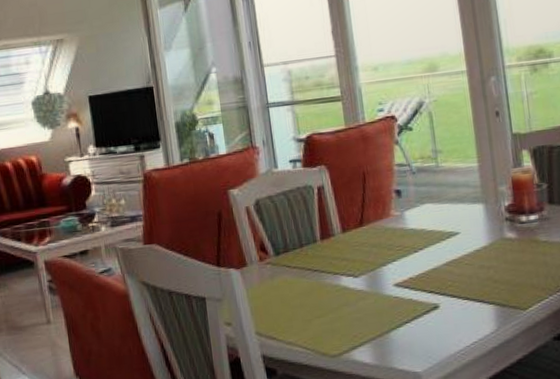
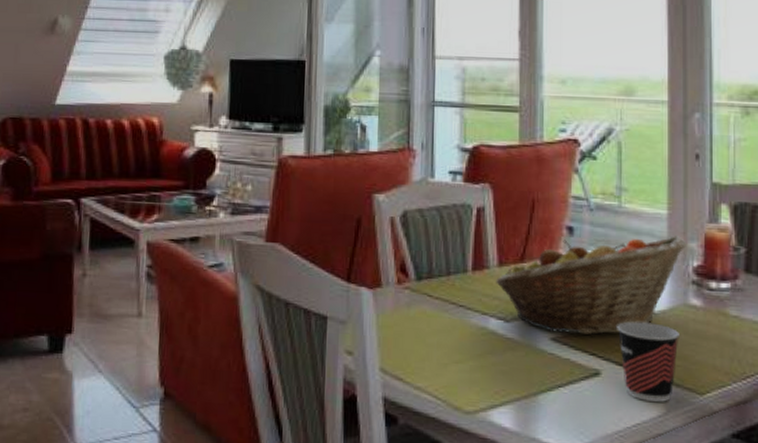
fruit basket: none [341,183,497,280] -> present [496,236,686,335]
cup: none [447,258,501,323] -> present [617,321,679,402]

